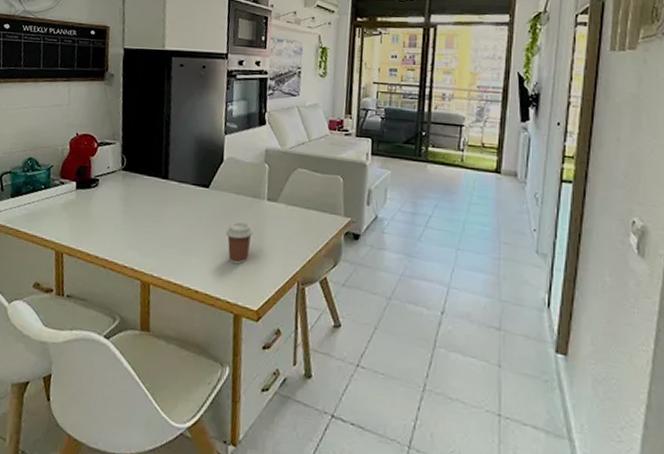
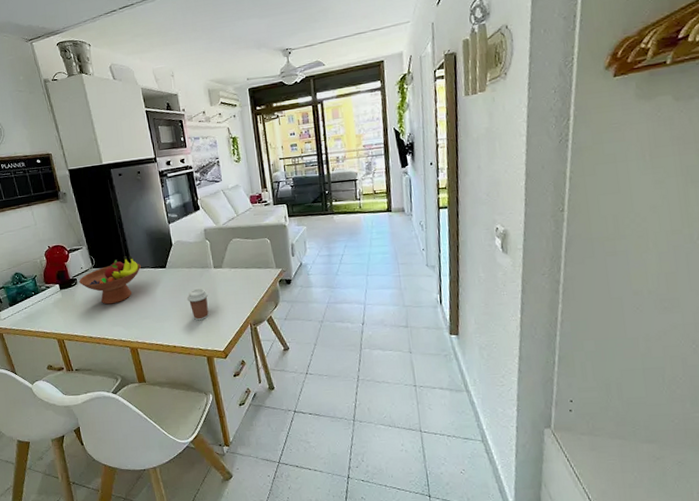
fruit bowl: none [100,162,180,221] -> present [78,255,141,305]

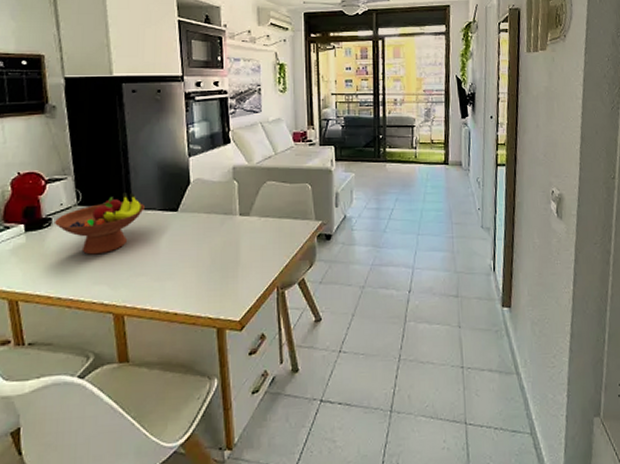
coffee cup: present [186,288,209,321] -> none [200,239,229,281]

